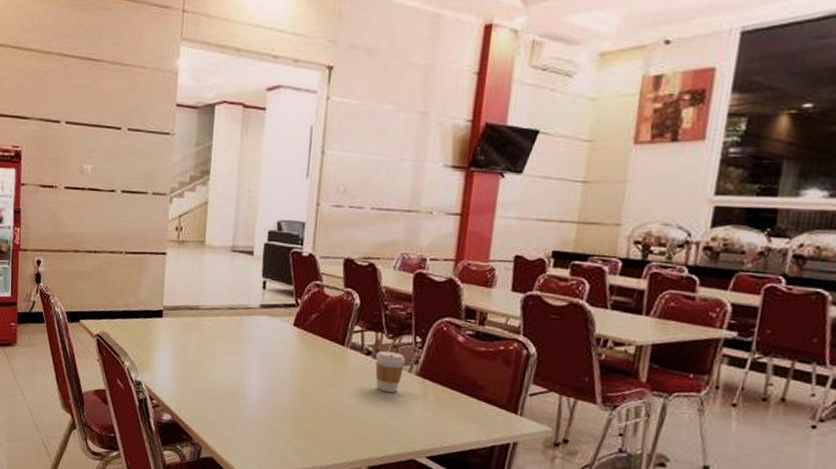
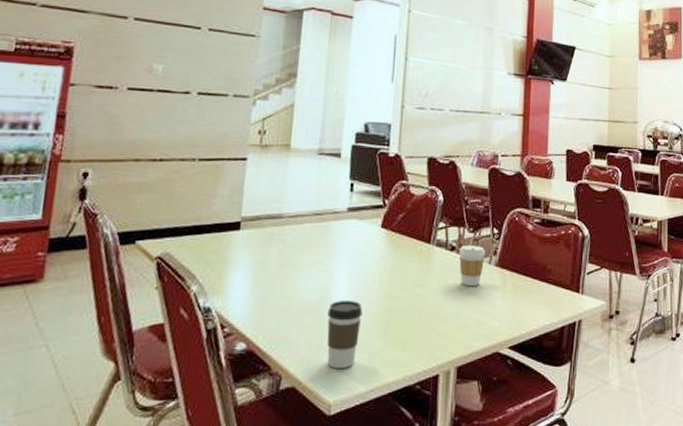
coffee cup: none [241,389,275,450] -> present [327,301,363,369]

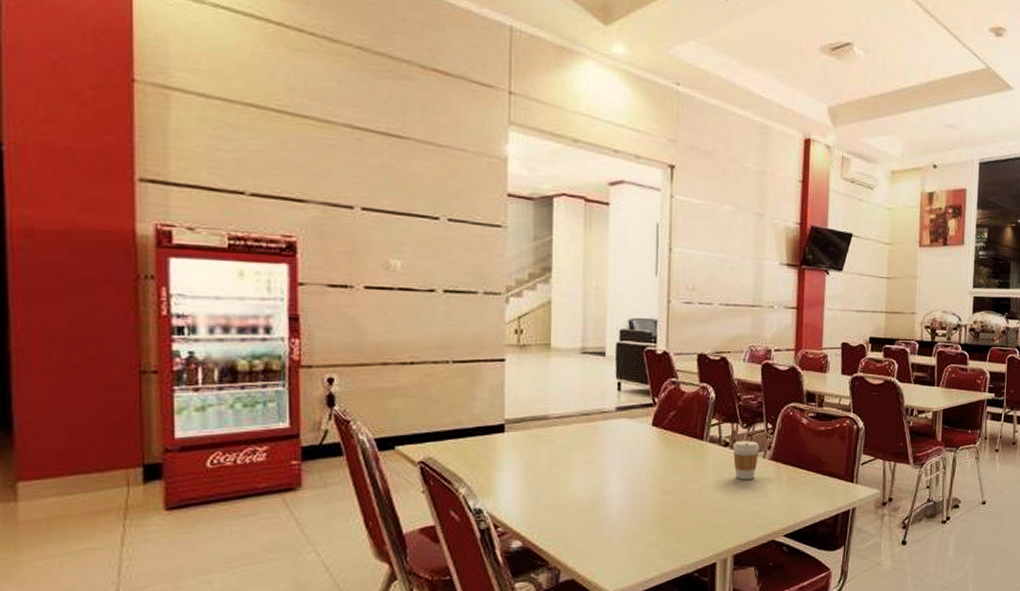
coffee cup: present [327,301,363,369] -> none [602,498,638,562]

